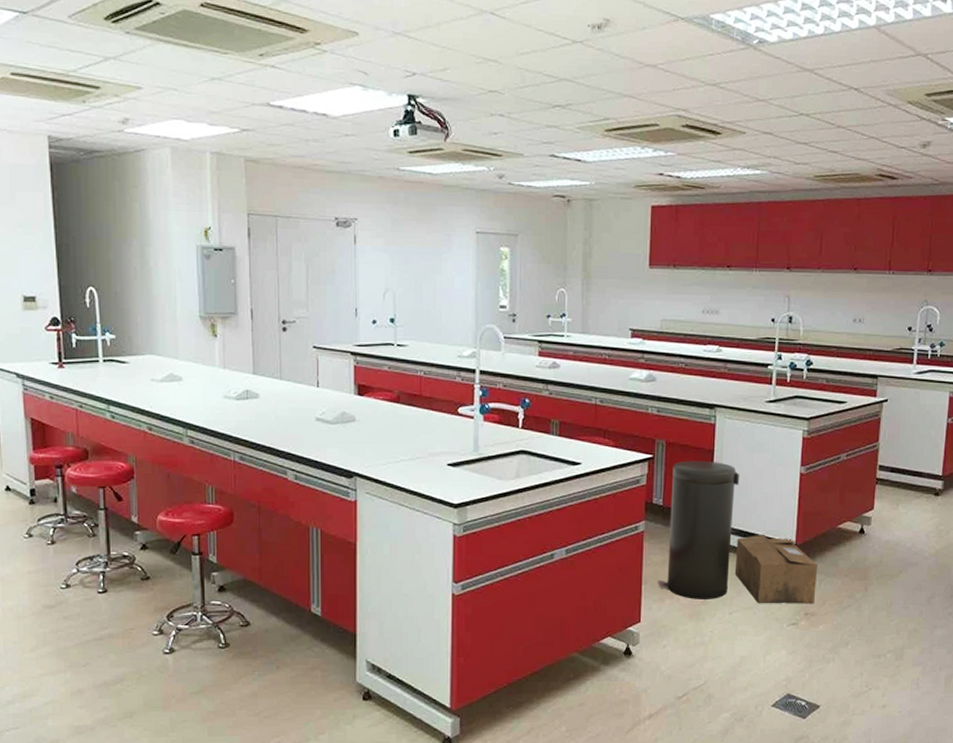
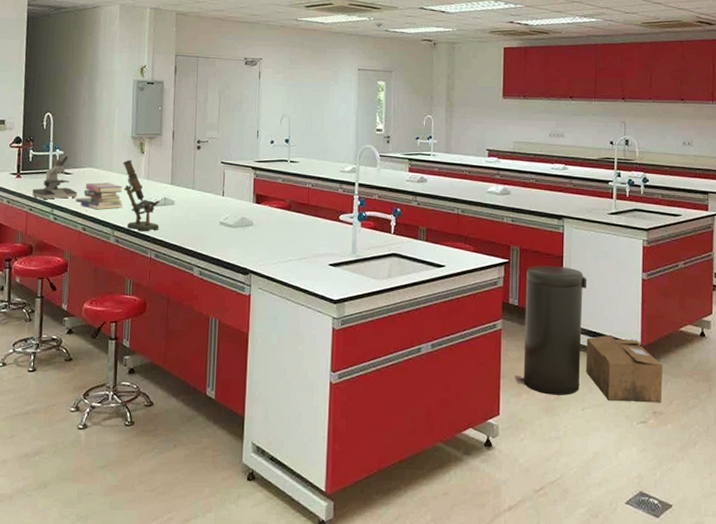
microscope: none [81,340,138,395] -> present [32,155,78,200]
books: none [135,373,196,406] -> present [75,182,123,210]
microscope: none [191,344,243,430] -> present [123,160,160,231]

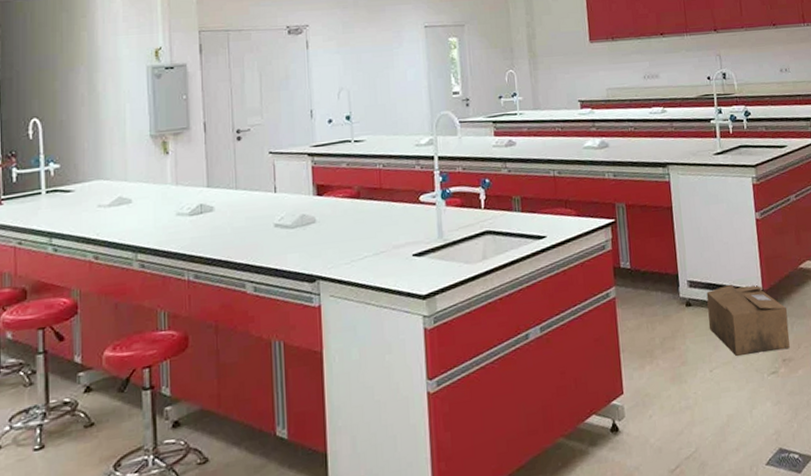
microscope: present [32,155,78,200] -> none [21,169,84,229]
books: present [75,182,123,210] -> none [80,195,147,232]
microscope: present [123,160,160,231] -> none [141,163,197,249]
pedal bin: present [514,265,587,395] -> none [634,218,705,361]

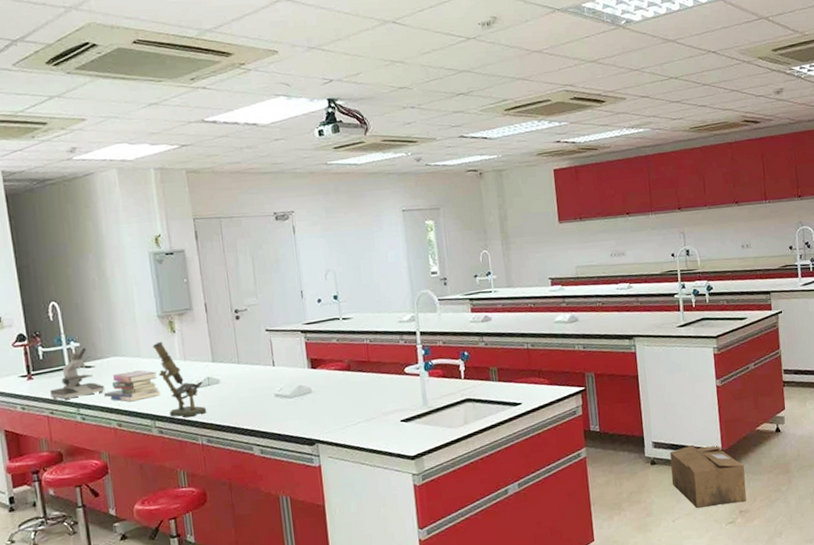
microscope: none [21,169,84,229] -> present [50,347,105,401]
books: none [80,195,147,232] -> present [103,370,161,402]
microscope: none [141,163,197,249] -> present [152,341,207,417]

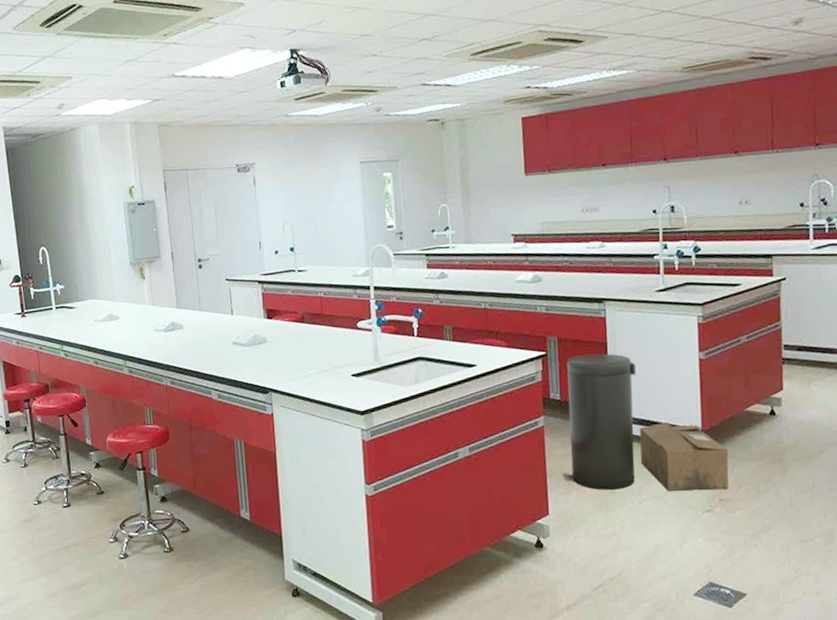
microscope: present [50,347,105,401] -> none [39,289,85,338]
books: present [103,370,161,402] -> none [83,313,132,342]
microscope: present [152,341,207,417] -> none [125,287,171,359]
pedal bin: none [604,385,668,513] -> present [561,353,636,490]

